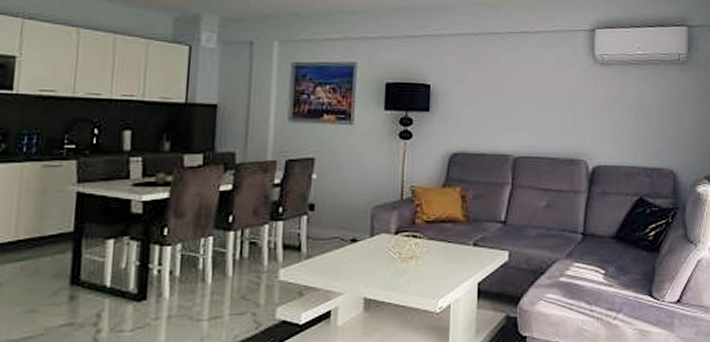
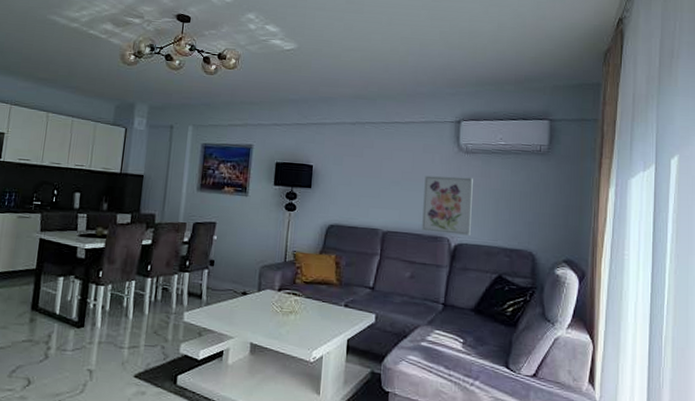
wall art: none [557,91,610,157] -> present [422,175,473,236]

